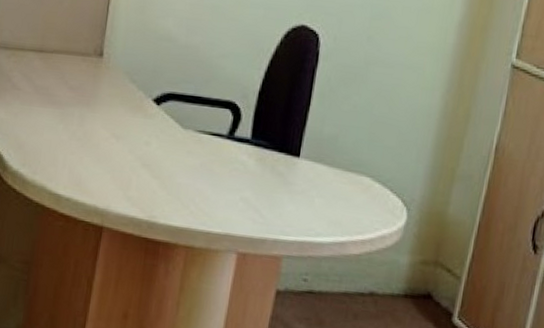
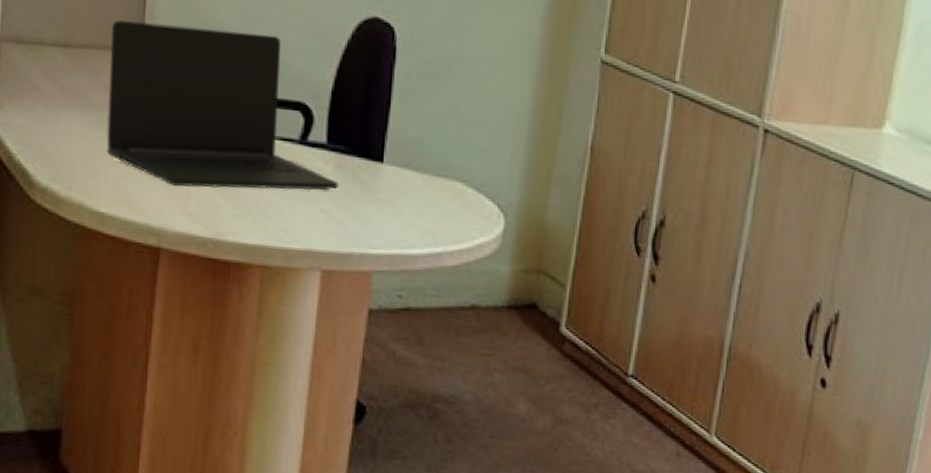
laptop: none [67,28,259,181] -> present [106,19,339,191]

